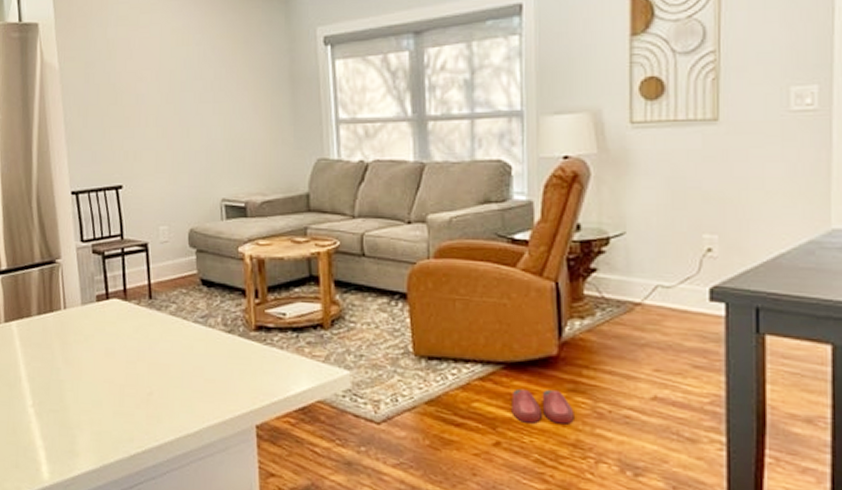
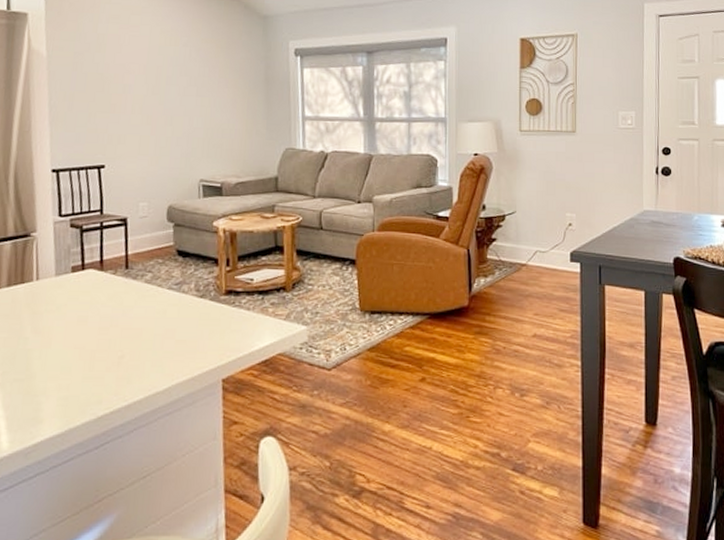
slippers: present [511,388,574,425] -> none [434,333,480,361]

